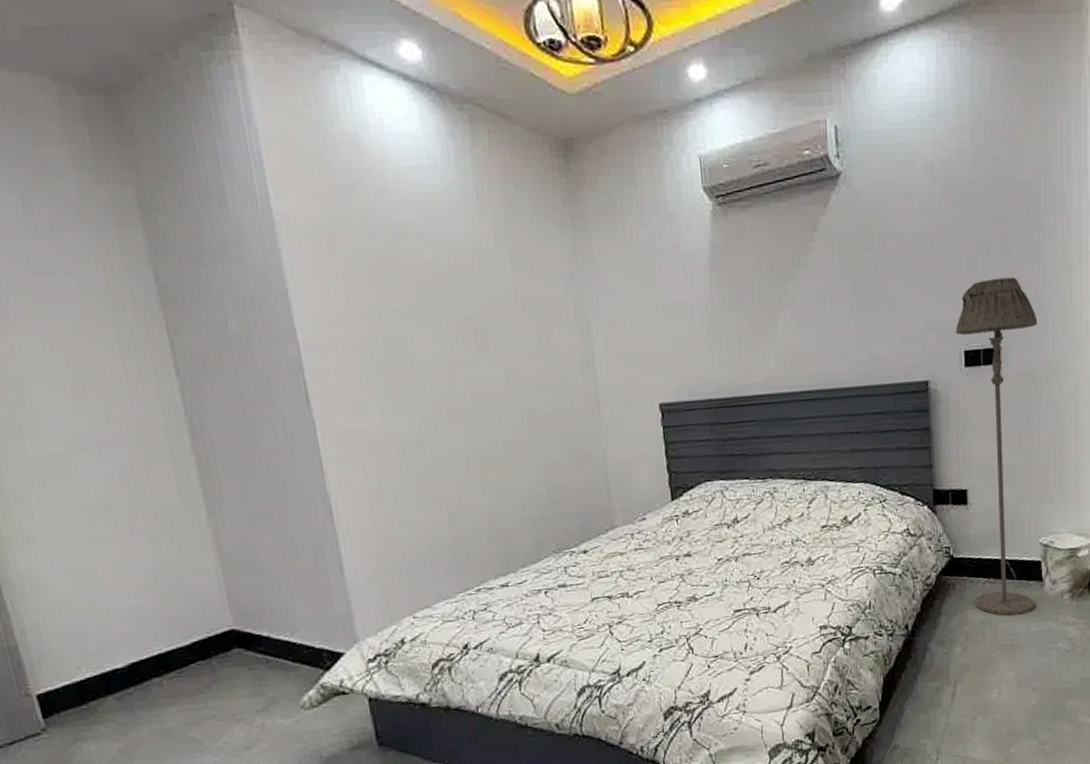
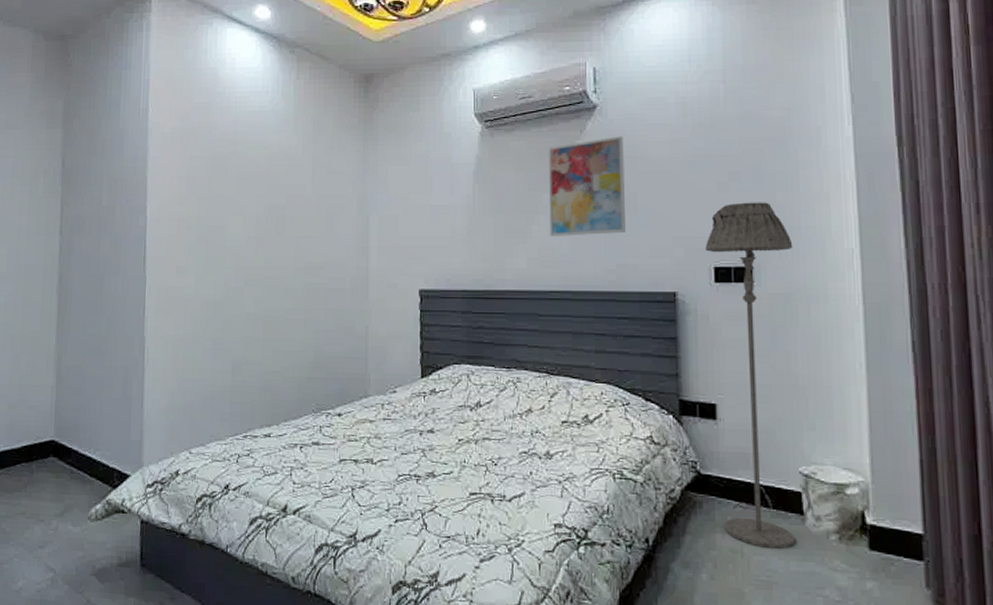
wall art: none [789,209,876,330] -> present [548,136,625,236]

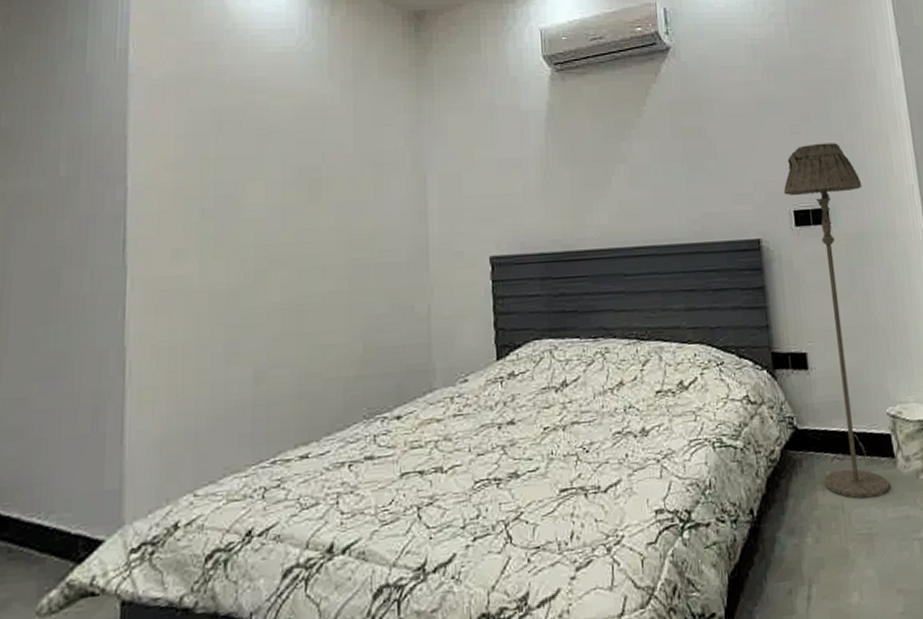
wall art: present [548,136,625,236] -> none [623,79,707,187]

